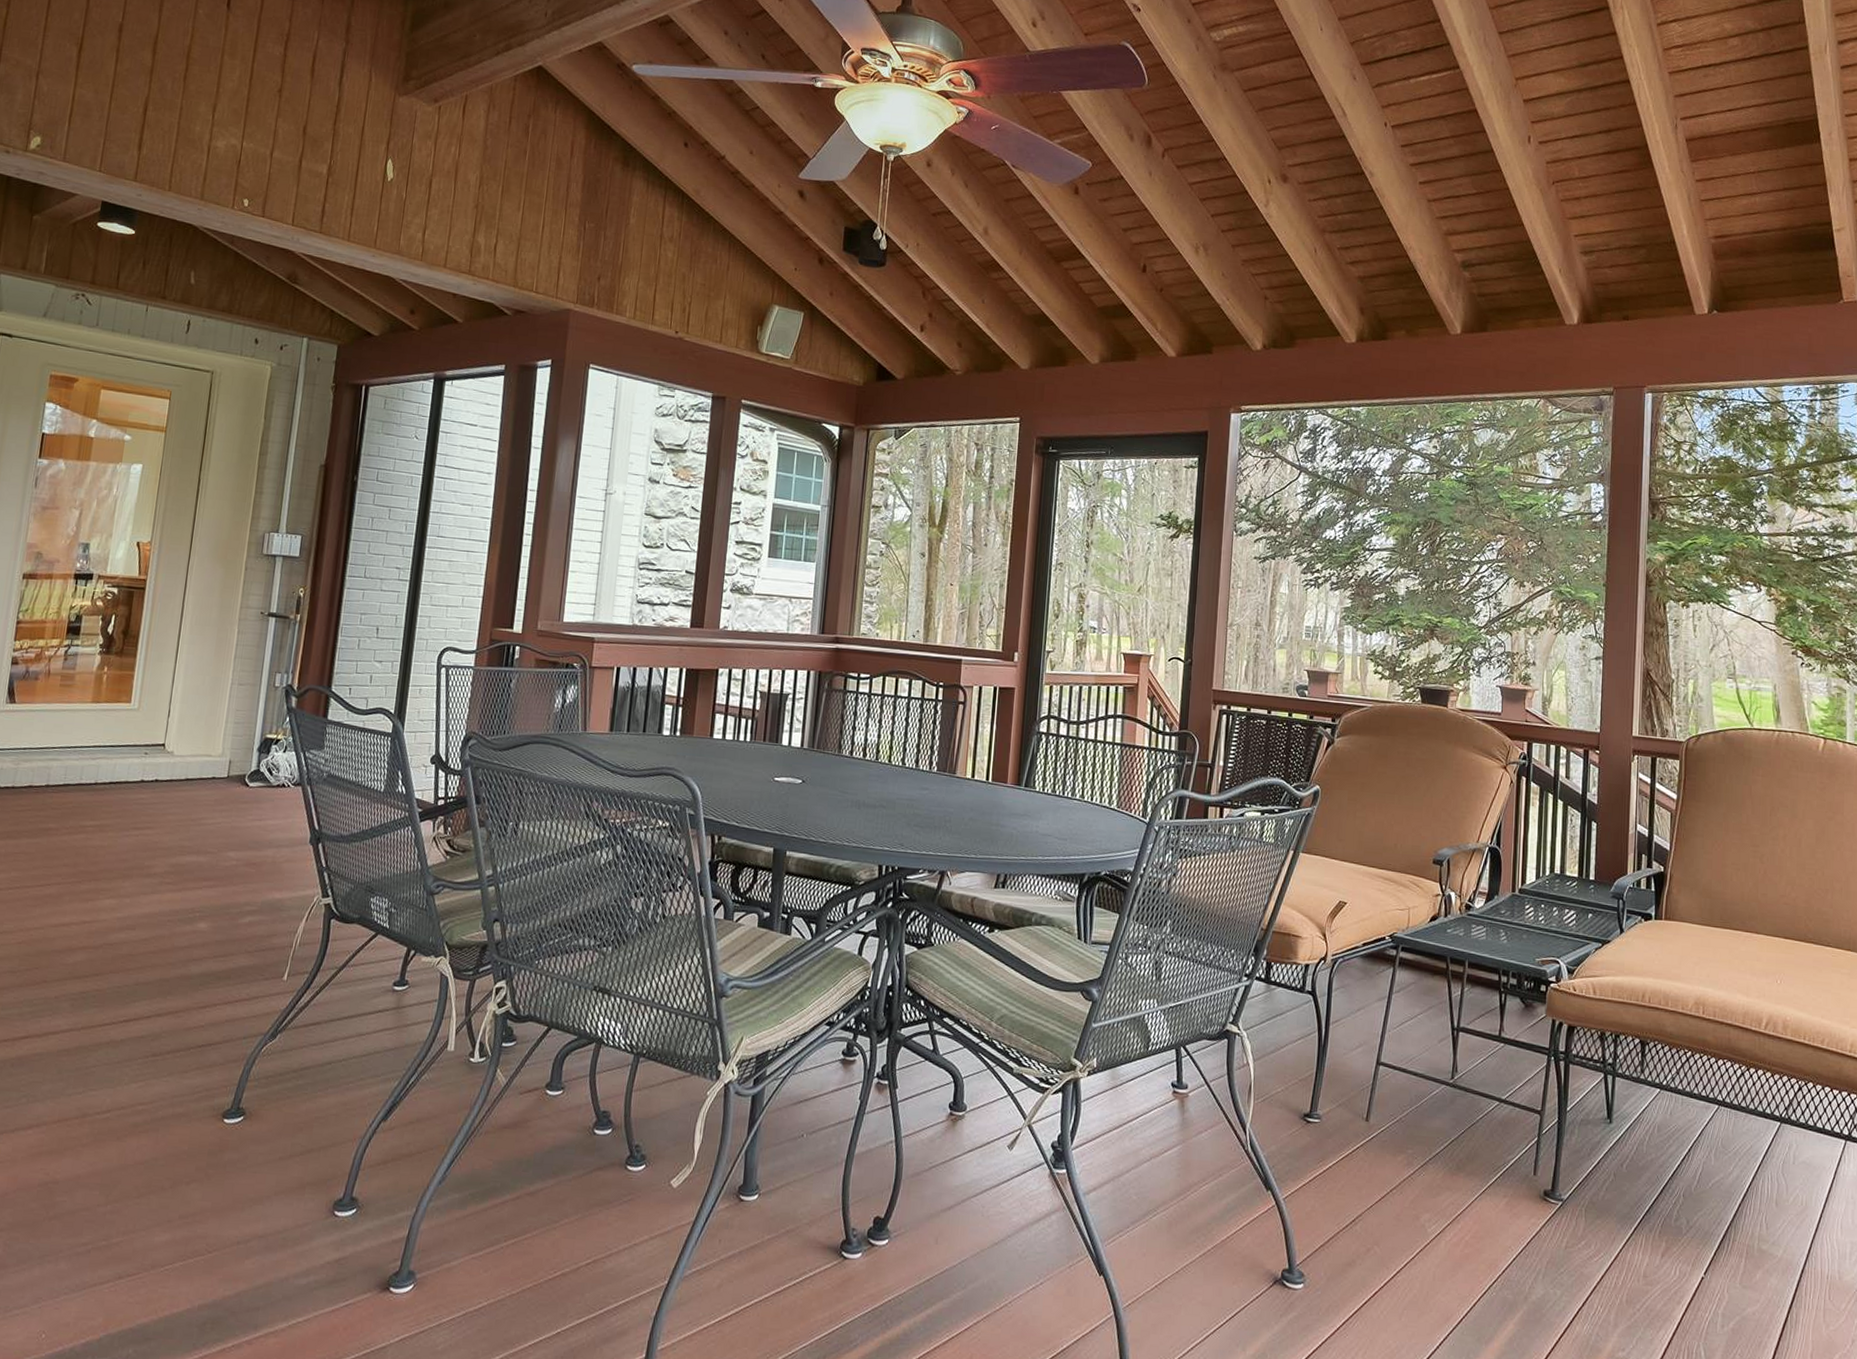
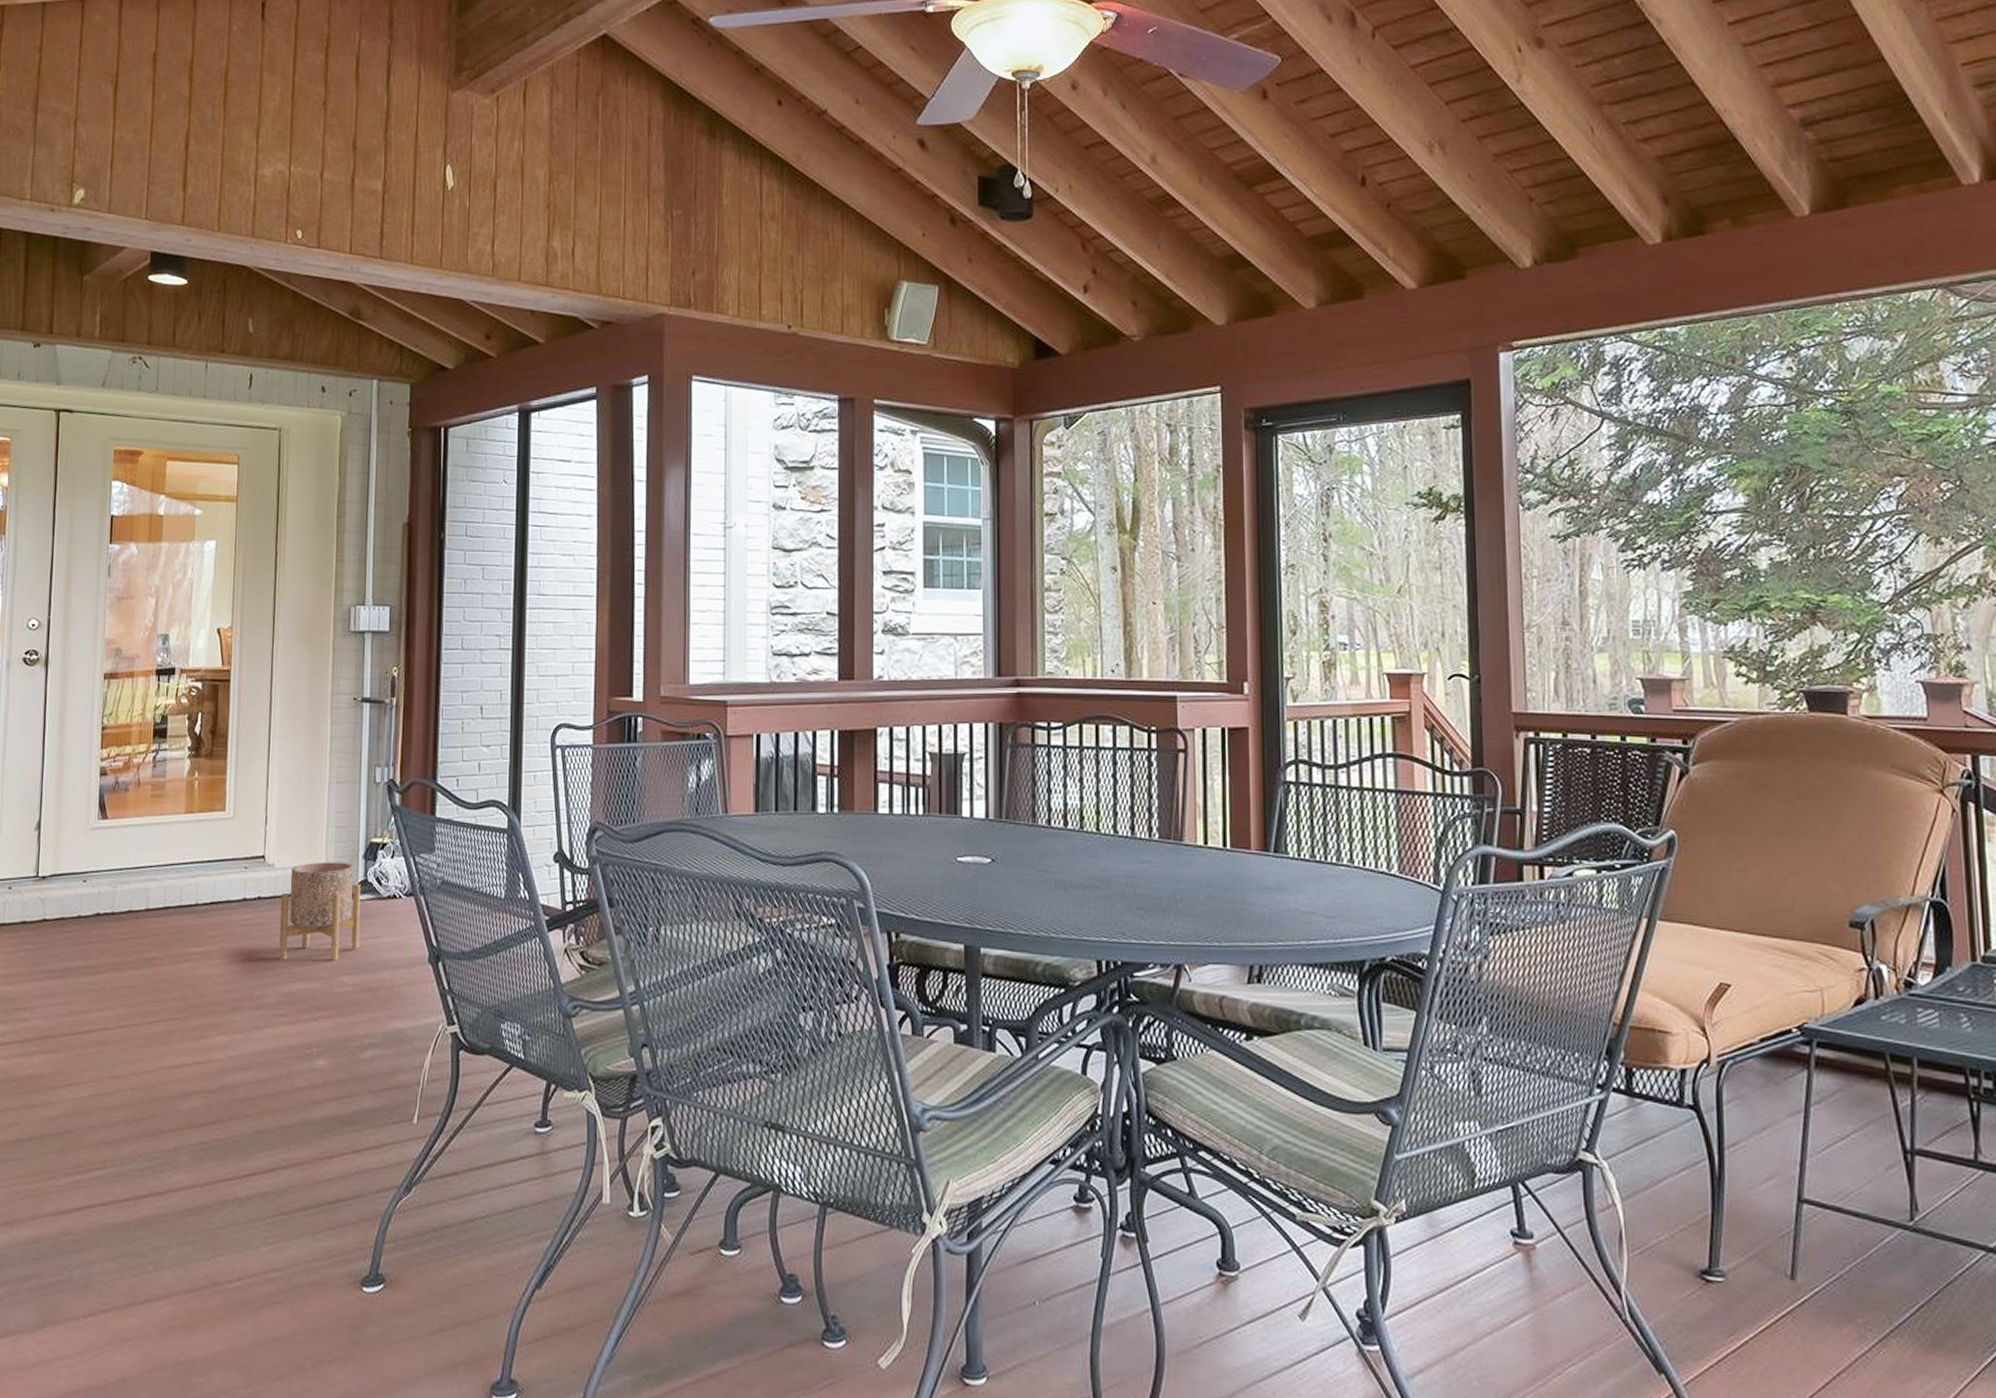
planter: none [170,752,254,838] -> present [279,862,362,961]

